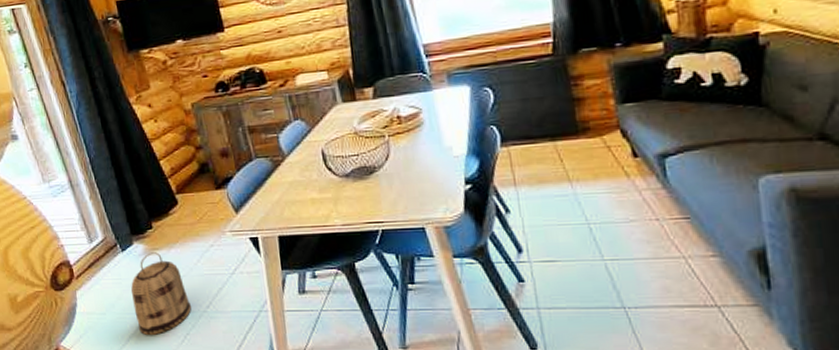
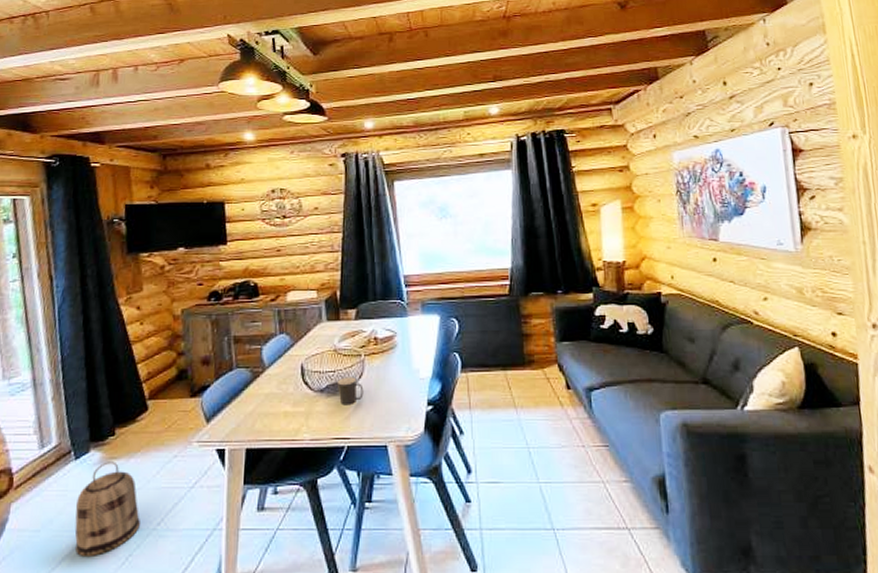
mug: none [361,159,393,191] -> present [336,377,364,407]

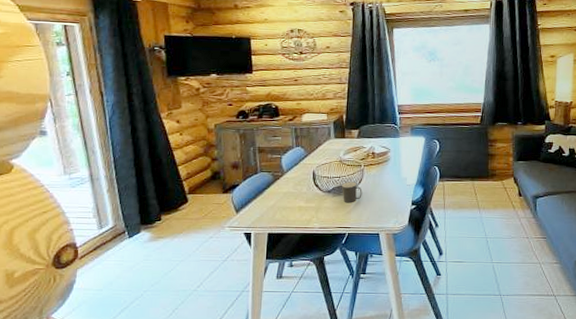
basket: present [74,462,140,558] -> none [130,240,184,310]

